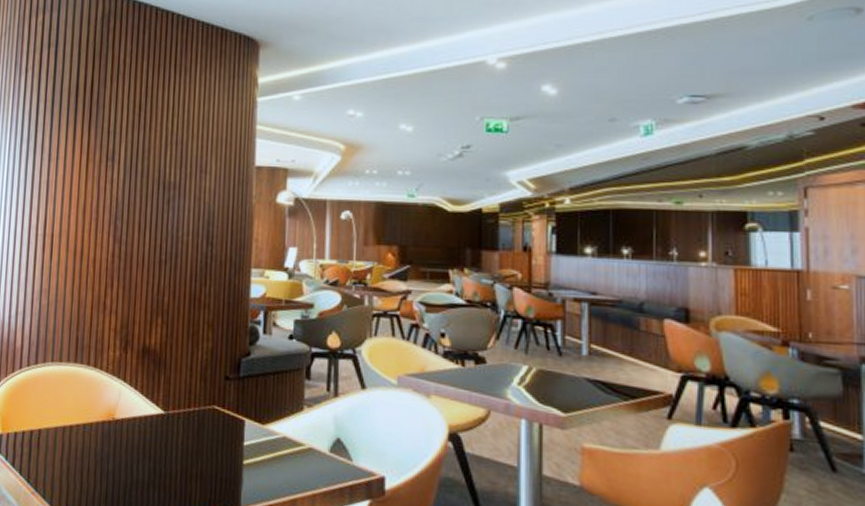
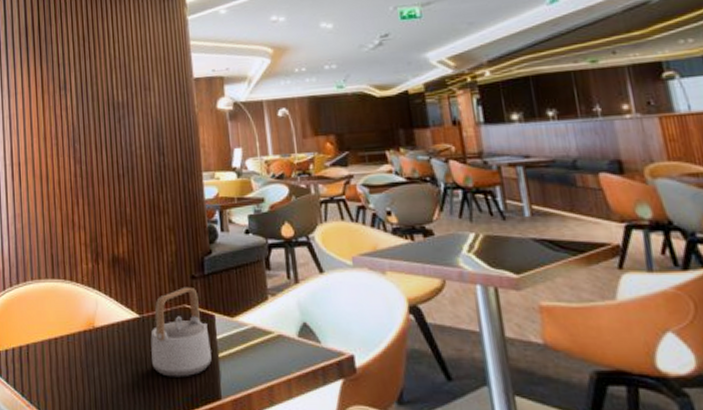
teapot: none [172,387,237,481] -> present [150,286,212,377]

